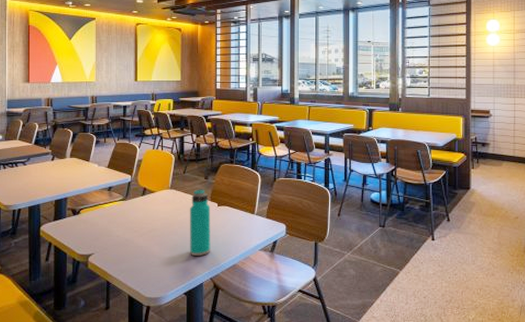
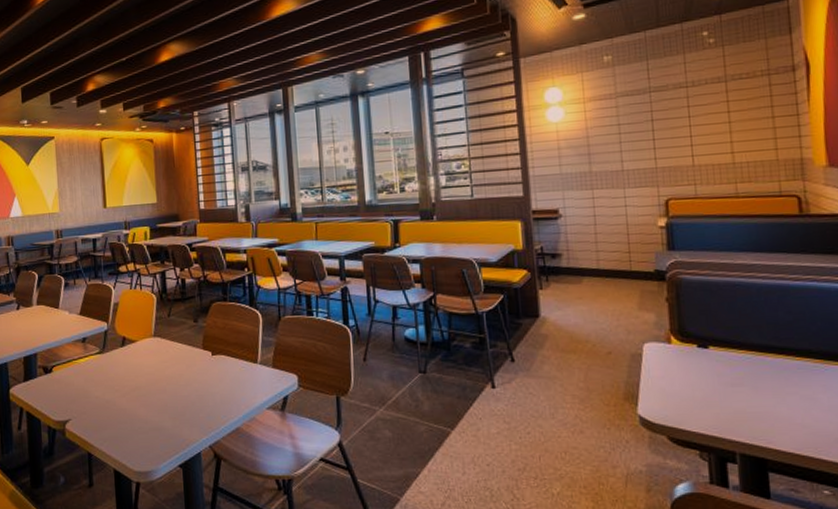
water bottle: present [189,189,211,256] -> none [178,335,207,418]

